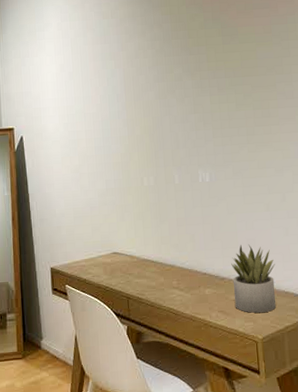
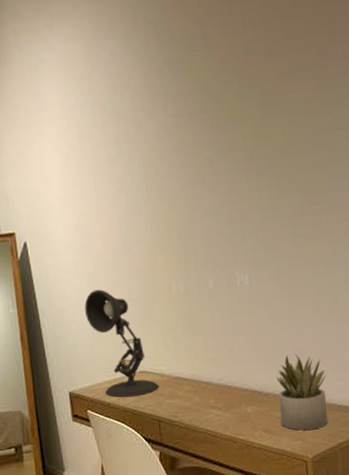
desk lamp: none [69,179,129,275] -> present [84,289,159,398]

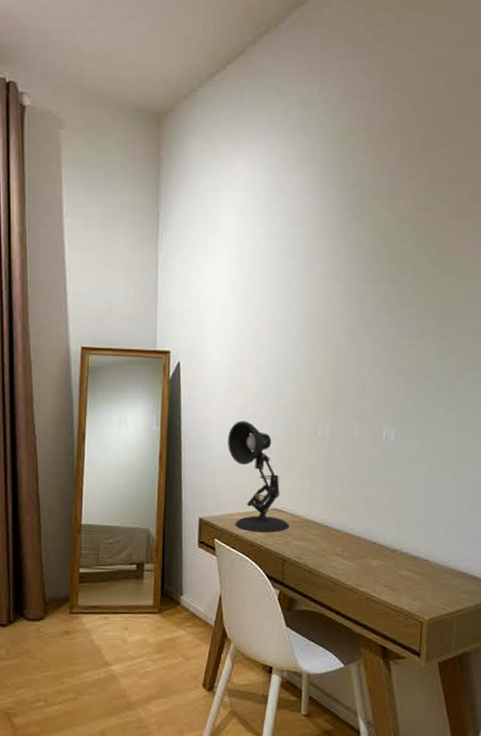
succulent plant: present [276,354,328,431] -> none [403,516,456,592]

